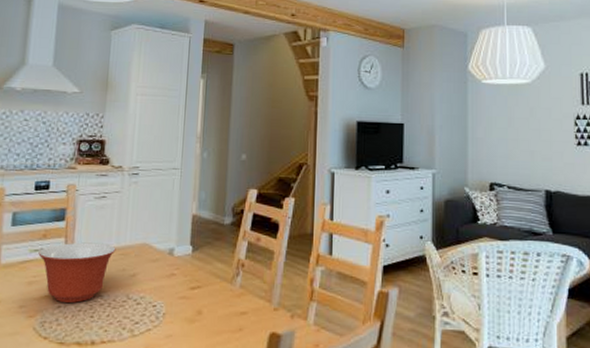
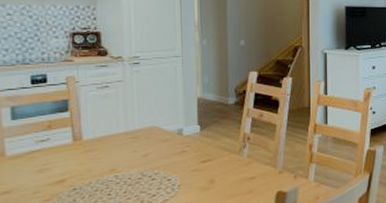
mixing bowl: present [38,242,116,303] -> none [45,129,126,185]

